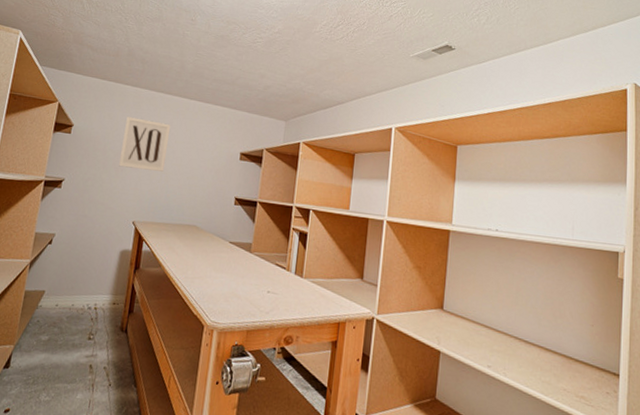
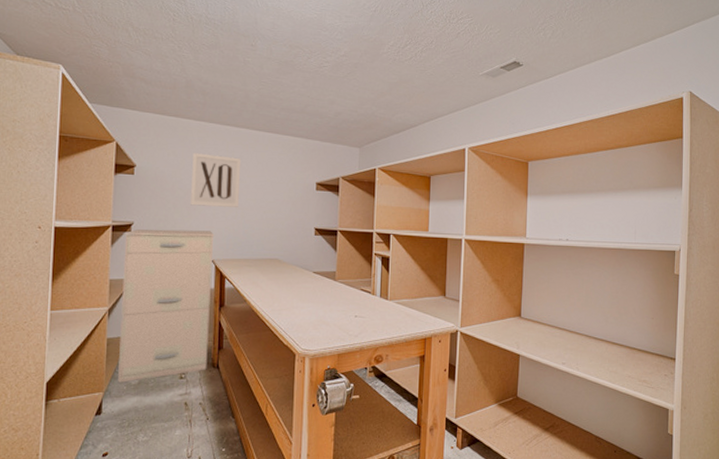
filing cabinet: none [29,186,138,337] -> present [118,229,214,383]

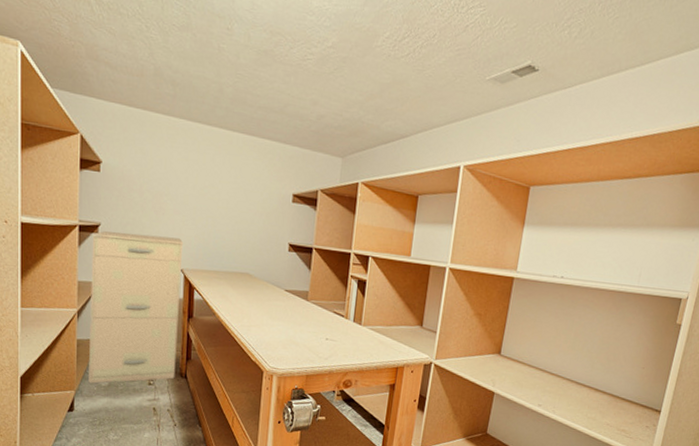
wall art: present [191,153,242,207] -> none [159,152,213,215]

